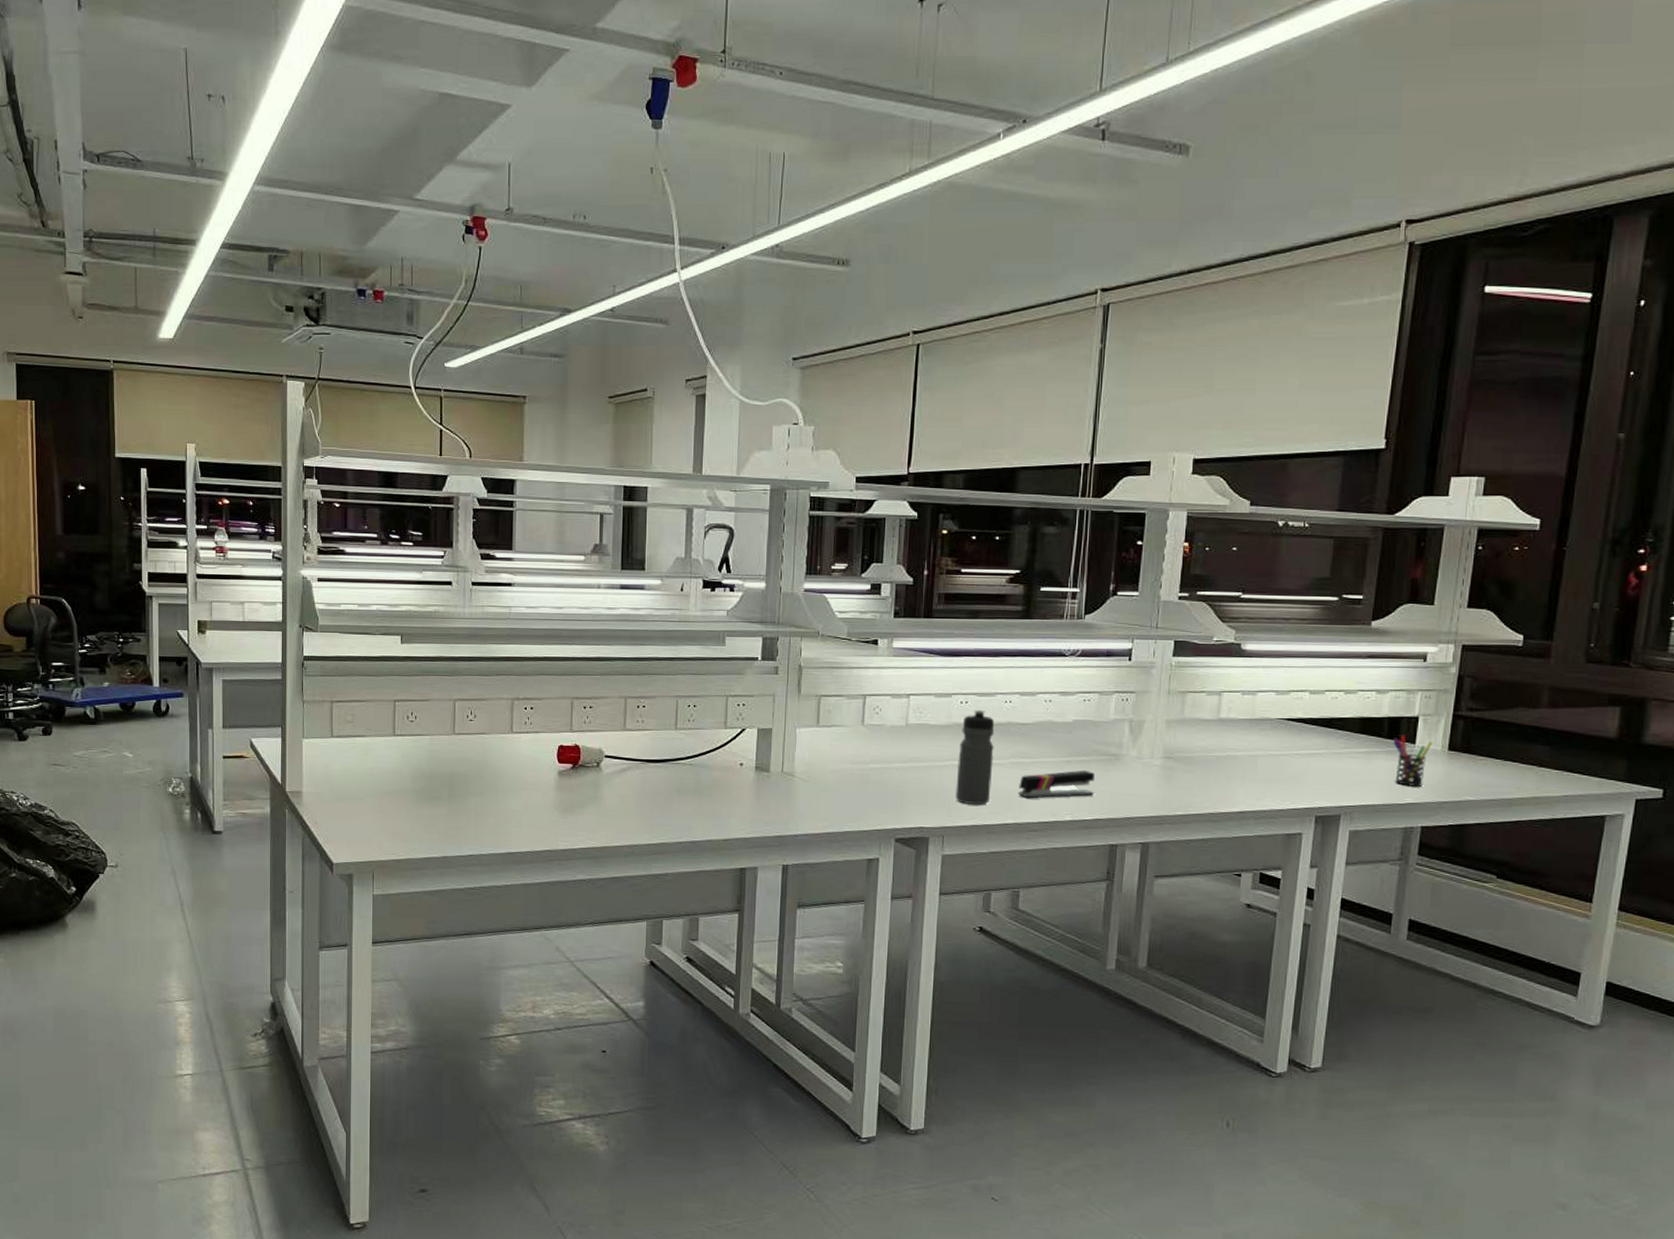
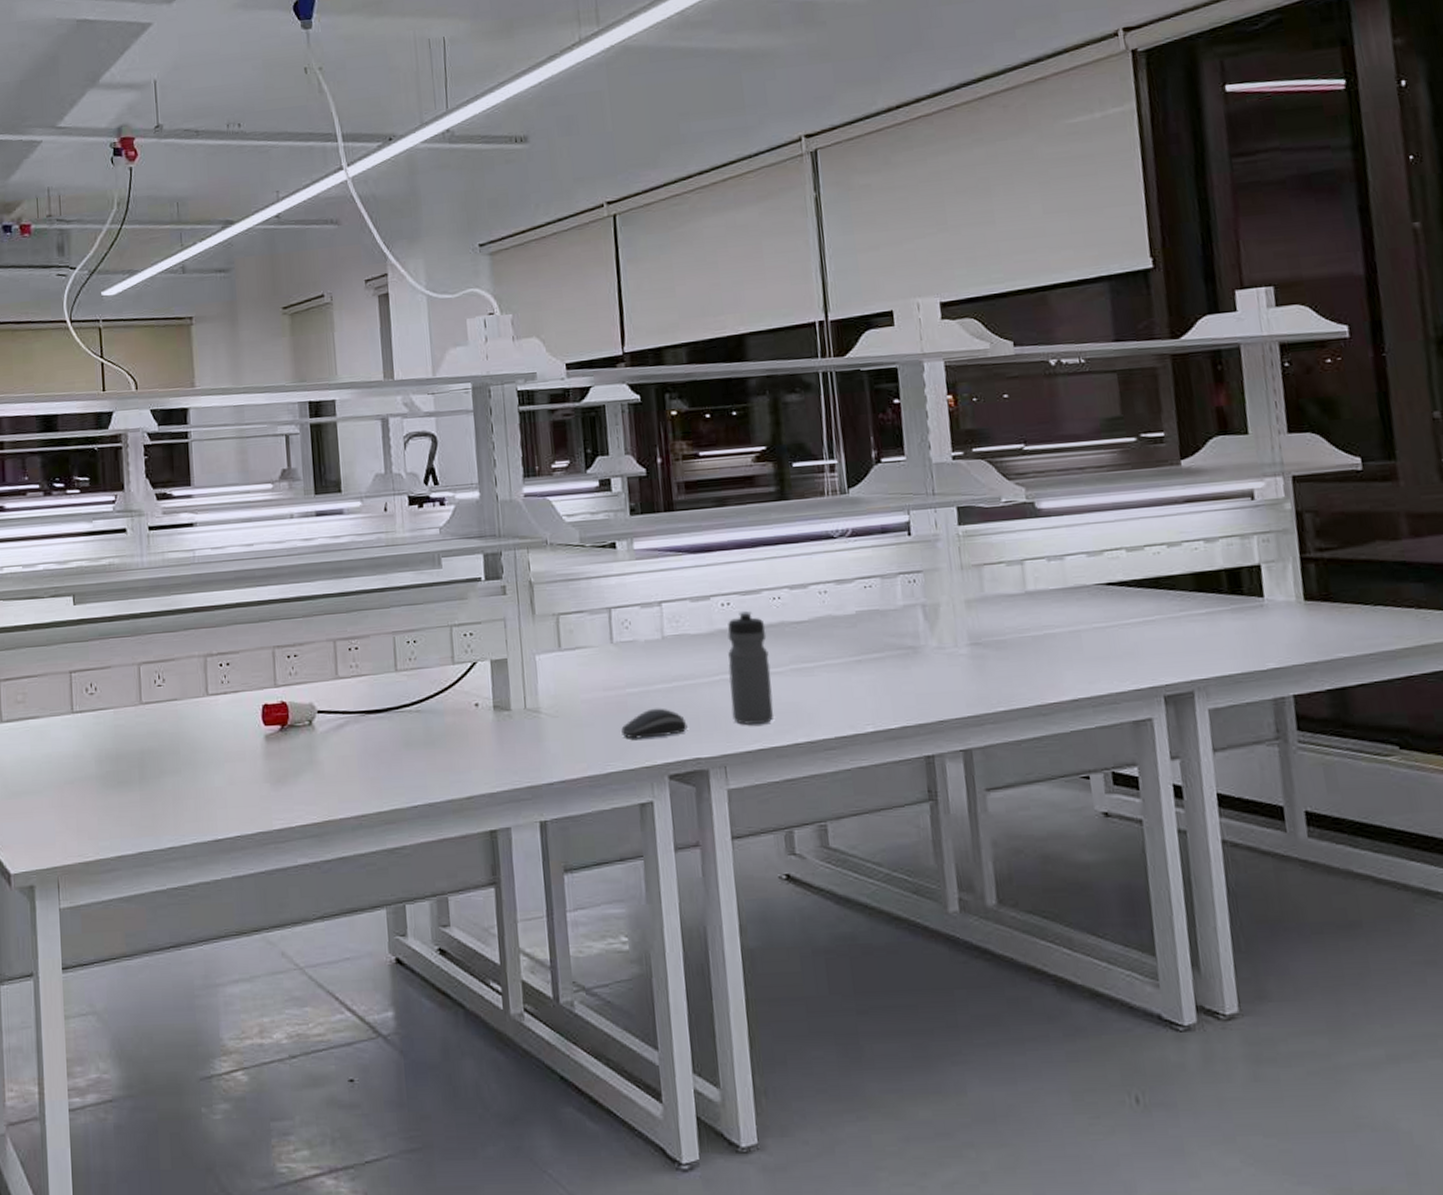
computer mouse: none [861,782,917,807] -> present [621,708,688,739]
stapler: present [1017,770,1095,799] -> none [805,669,895,711]
pen holder: present [1393,735,1432,786] -> none [1236,588,1284,648]

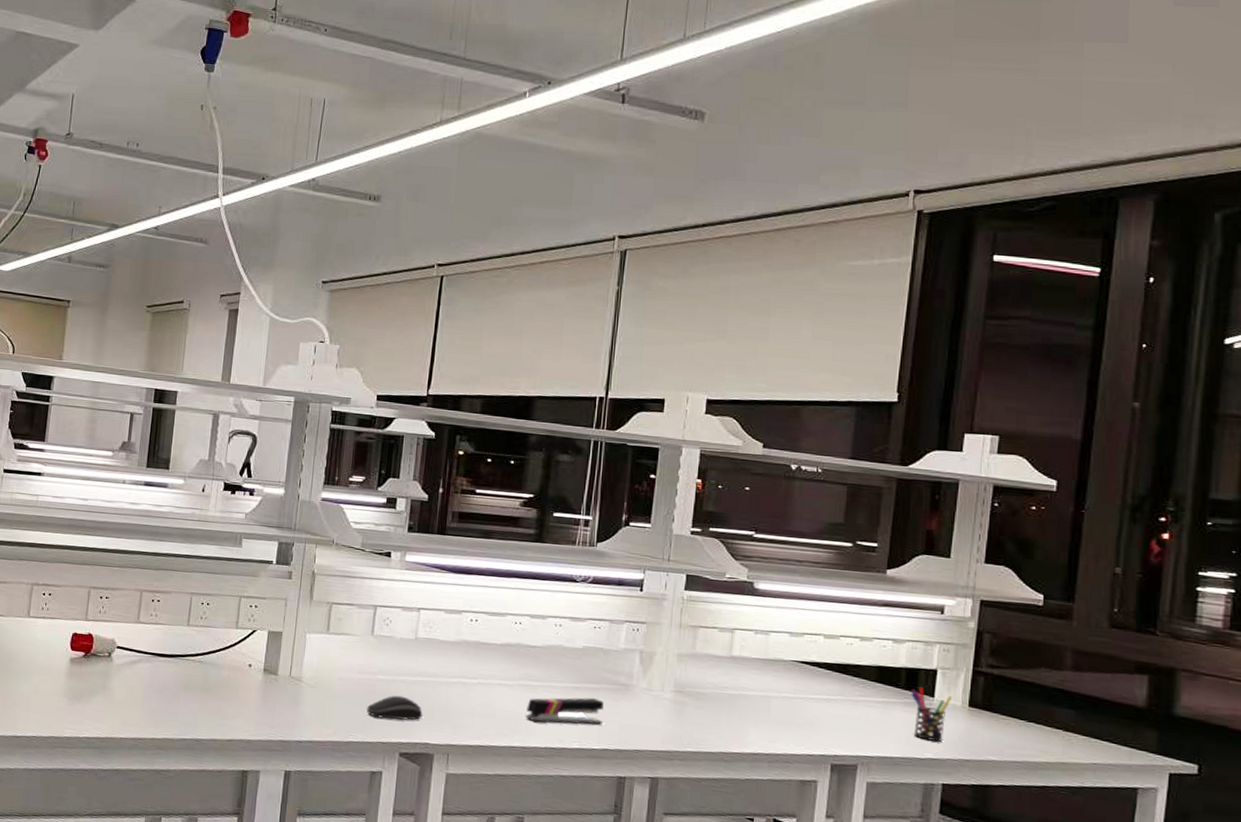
water bottle: present [727,611,774,725] -> none [462,629,504,725]
stapler: none [805,669,895,711] -> present [525,697,604,725]
pen holder: none [1236,588,1284,648] -> present [911,687,952,742]

